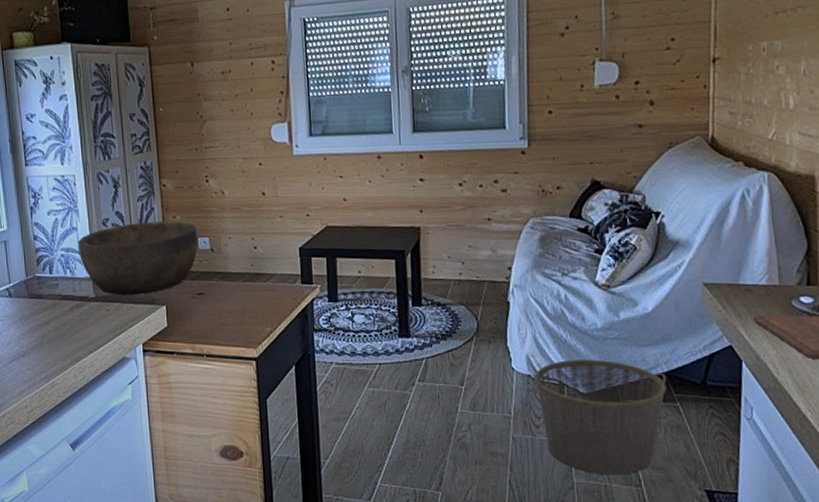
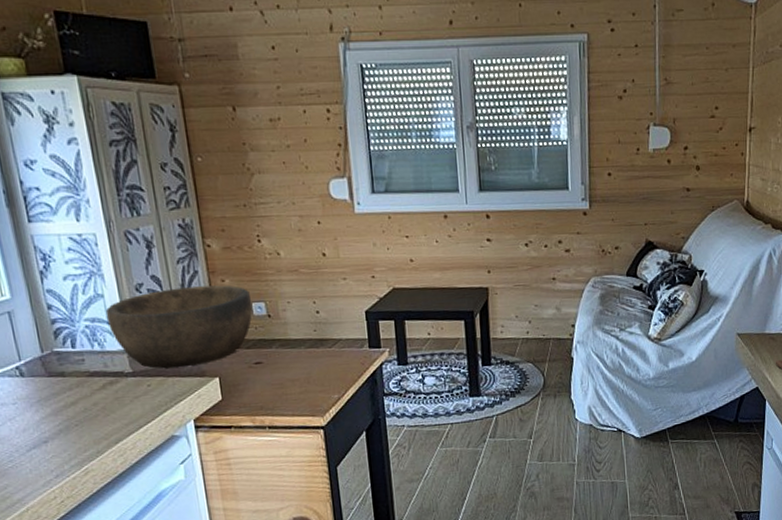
basket: present [532,359,667,475] -> none [594,406,706,508]

